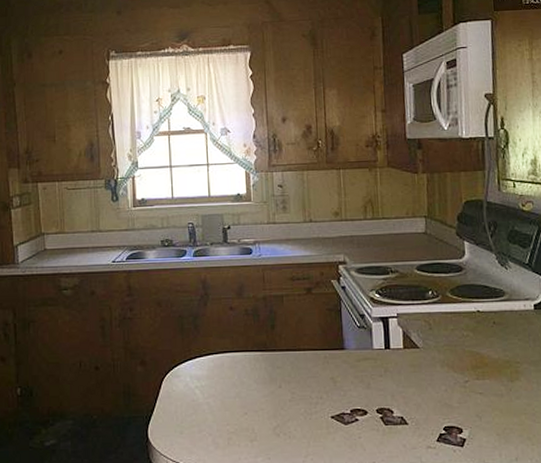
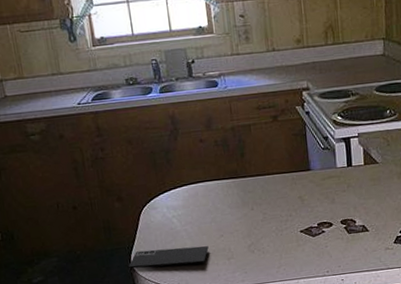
smartphone: none [145,421,231,443] -> present [128,246,209,269]

